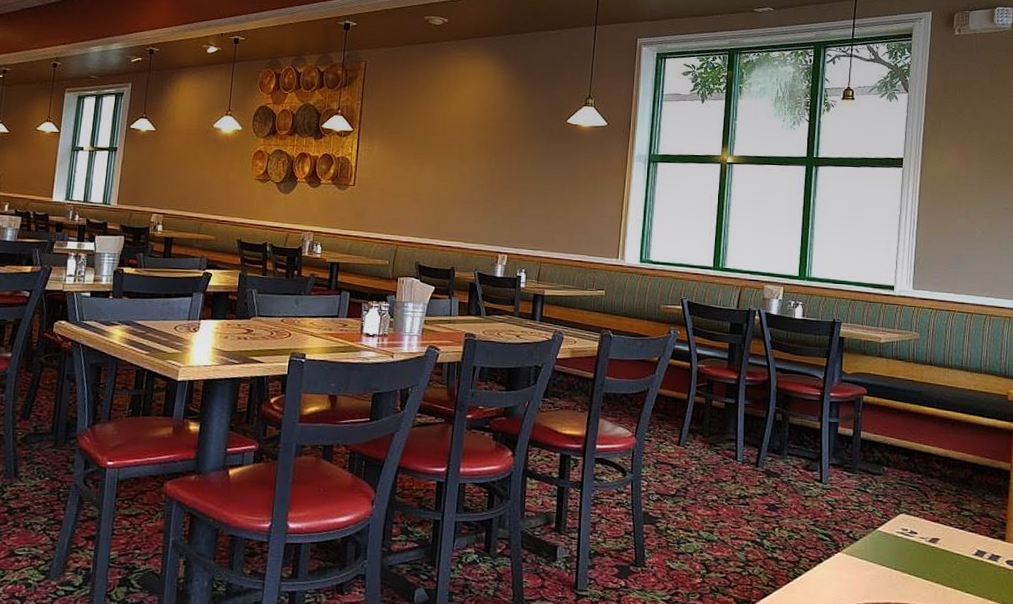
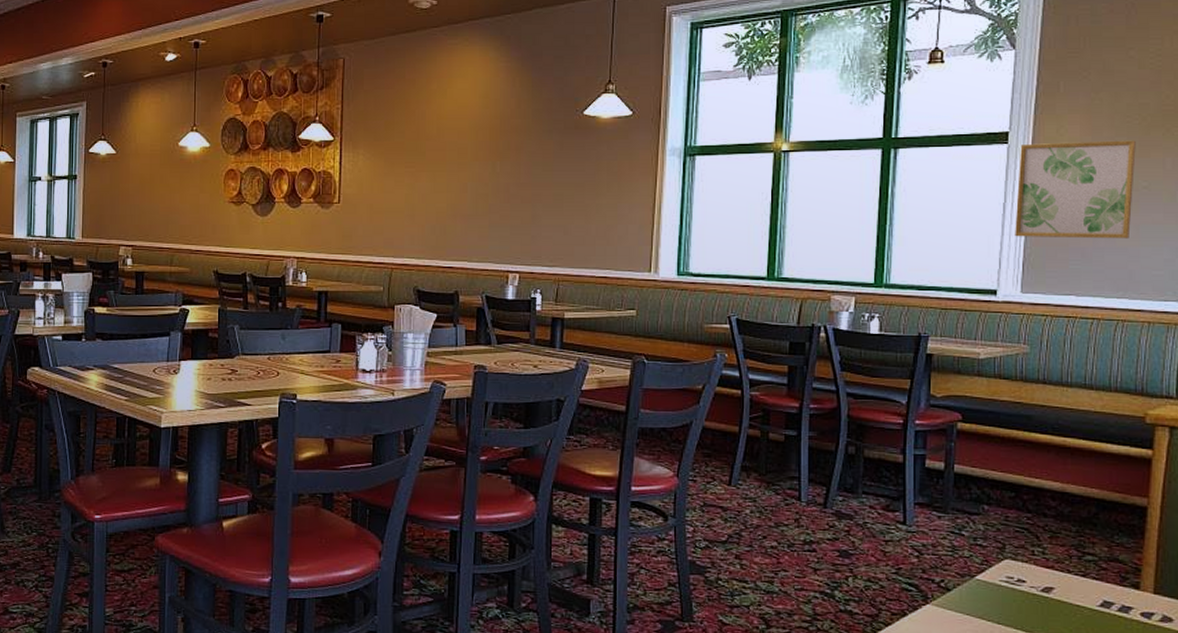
wall art: none [908,168,998,249] -> present [1015,140,1136,239]

